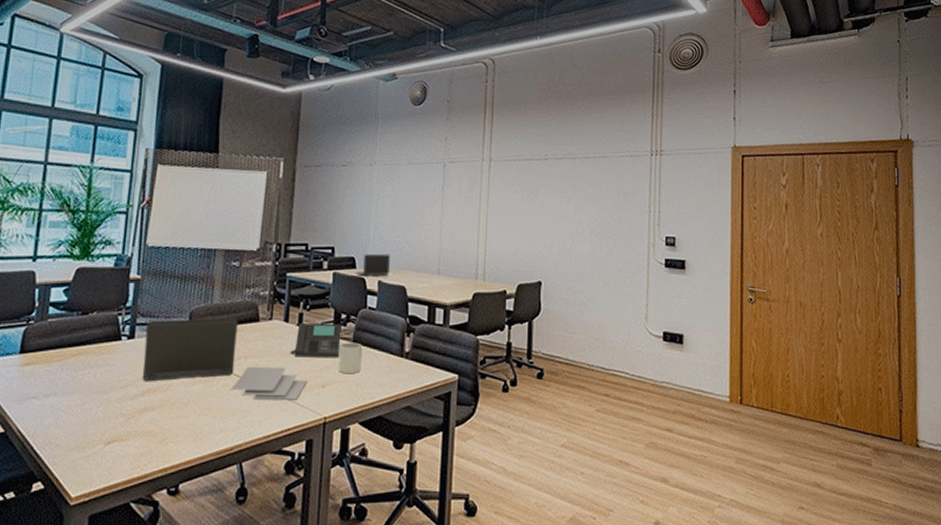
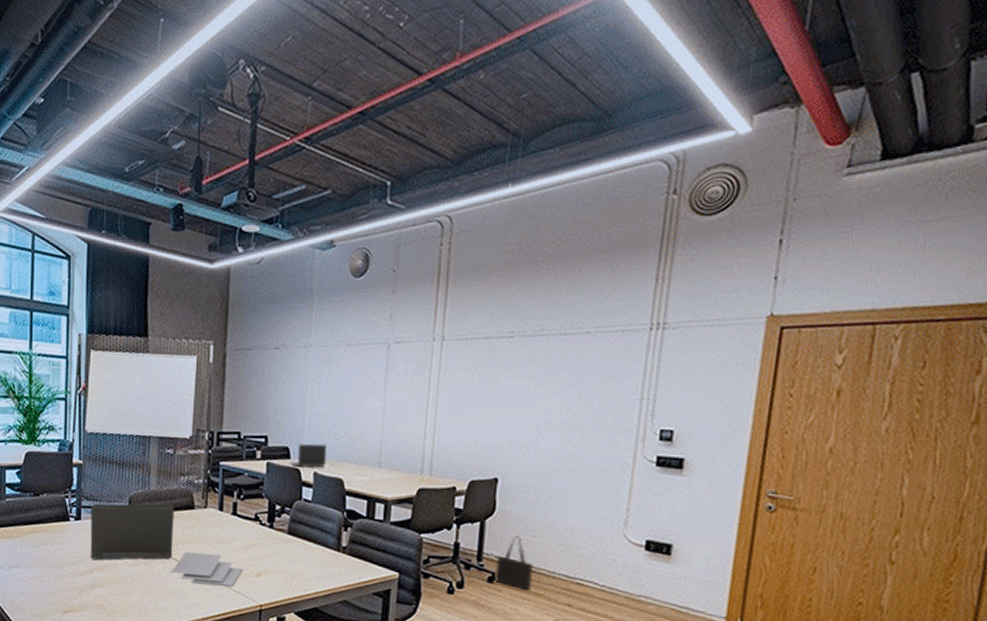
phone: present [290,322,342,358] -> none [225,511,276,548]
mug: present [338,342,363,374] -> none [273,533,298,566]
tote bag: none [543,332,575,384] -> present [494,535,533,591]

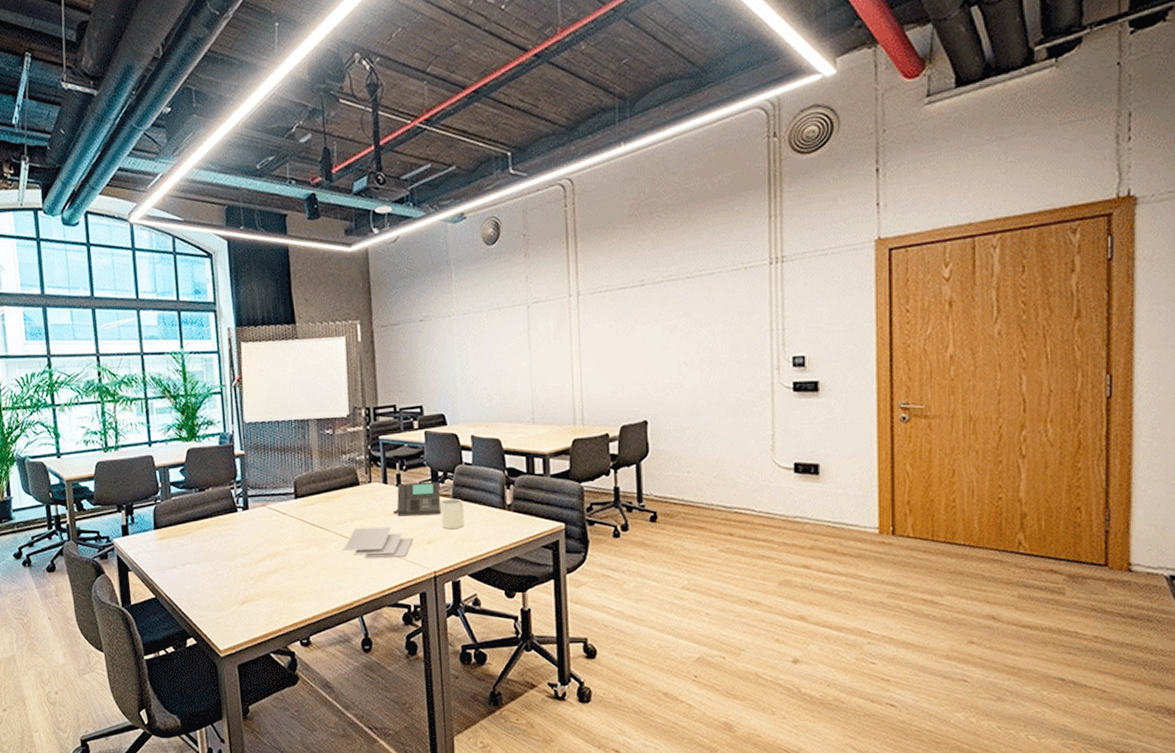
laptop computer: present [90,503,174,561] -> none [257,484,343,548]
phone: none [225,511,276,548] -> present [393,481,441,517]
mug: none [273,533,298,566] -> present [440,498,465,530]
laptop computer: present [289,443,327,468] -> none [446,407,483,432]
tote bag: present [494,535,533,591] -> none [656,473,692,526]

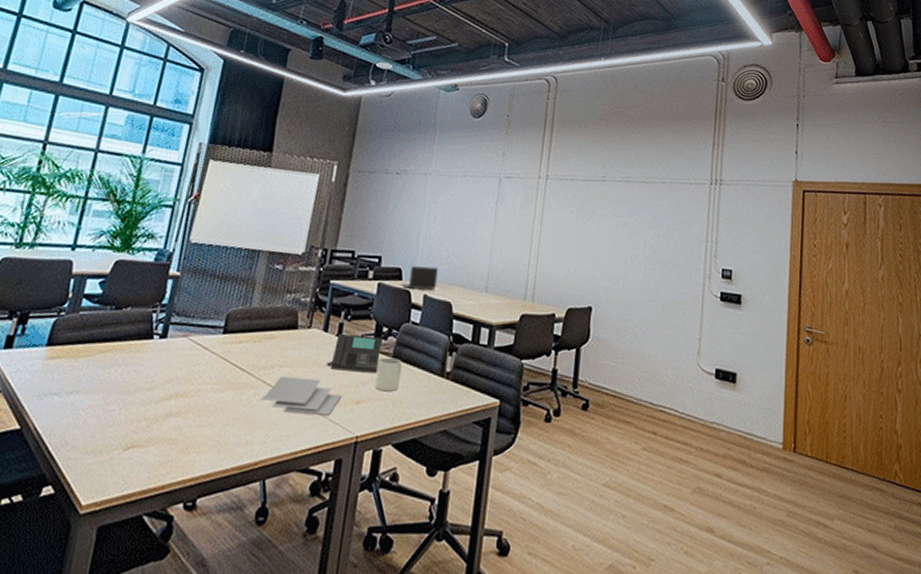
laptop computer: none [446,407,483,432] -> present [400,266,438,290]

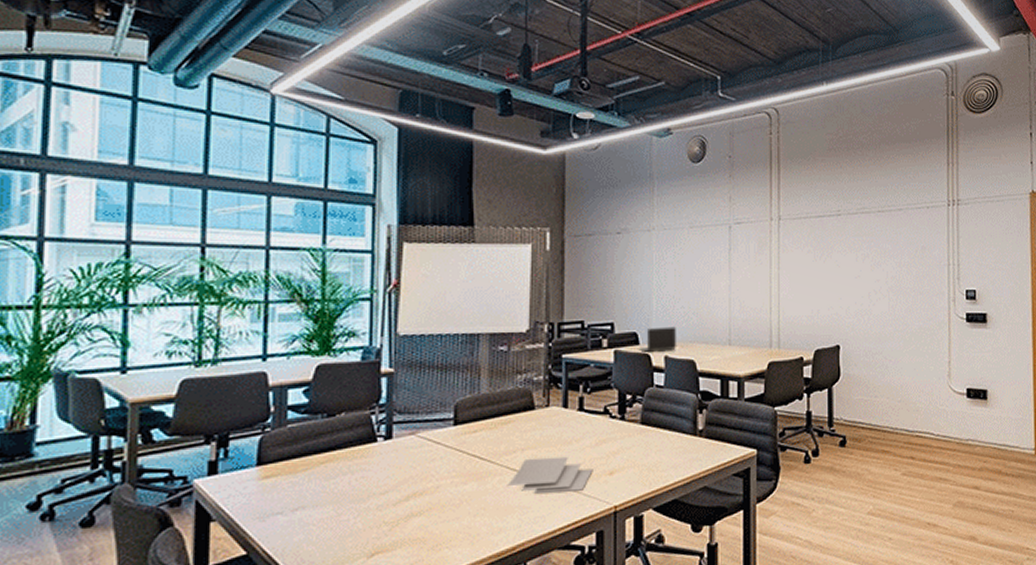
phone: present [326,333,383,373] -> none [571,405,628,445]
mug: present [374,357,402,392] -> none [626,424,652,459]

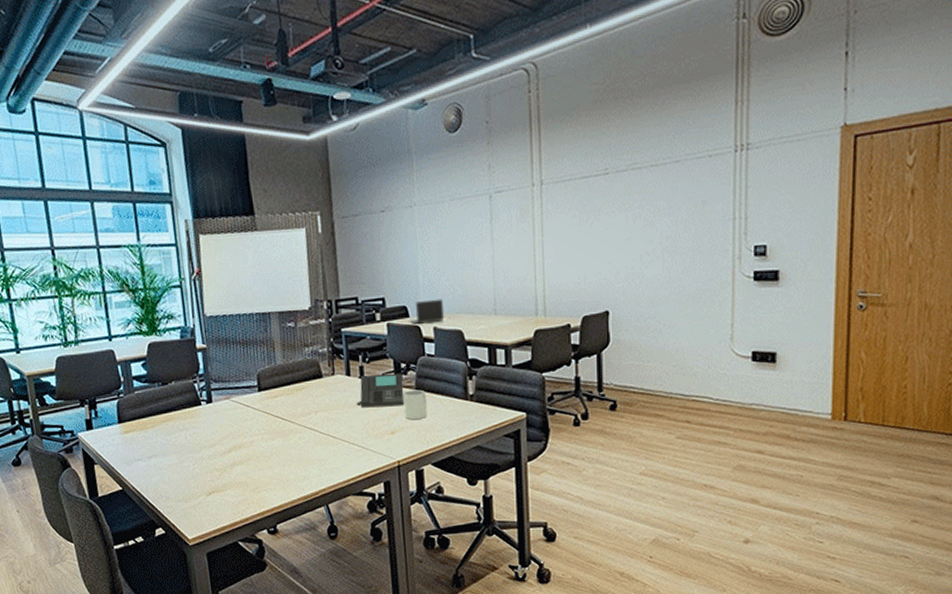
papers: present [507,456,593,493] -> none [306,418,377,449]
phone: none [571,405,628,445] -> present [356,373,404,408]
mug: none [626,424,652,459] -> present [403,389,427,420]

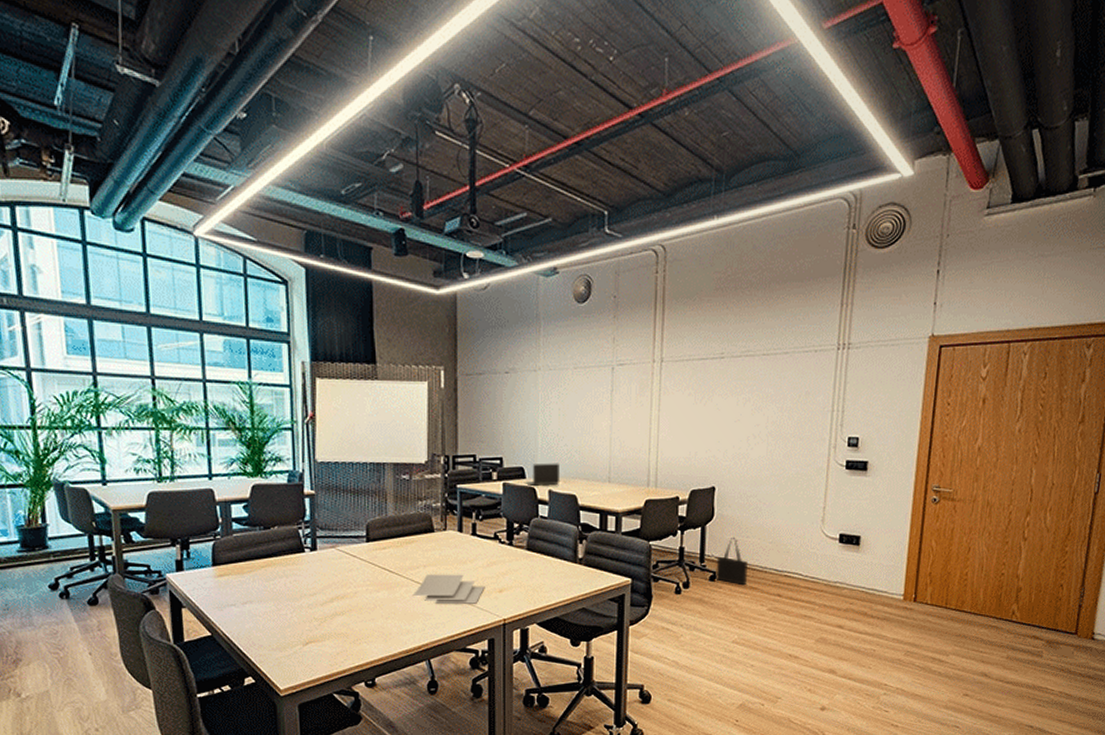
papers: none [306,418,377,449] -> present [412,574,485,604]
phone: present [356,373,404,408] -> none [466,532,515,565]
mug: present [403,389,427,420] -> none [513,550,537,580]
tote bag: none [616,362,651,414] -> present [715,537,748,586]

